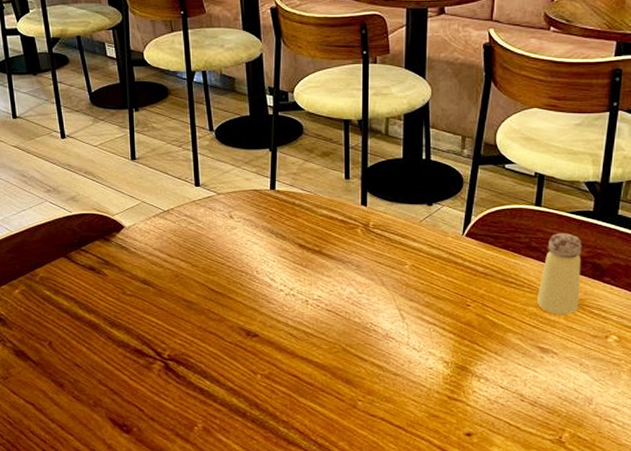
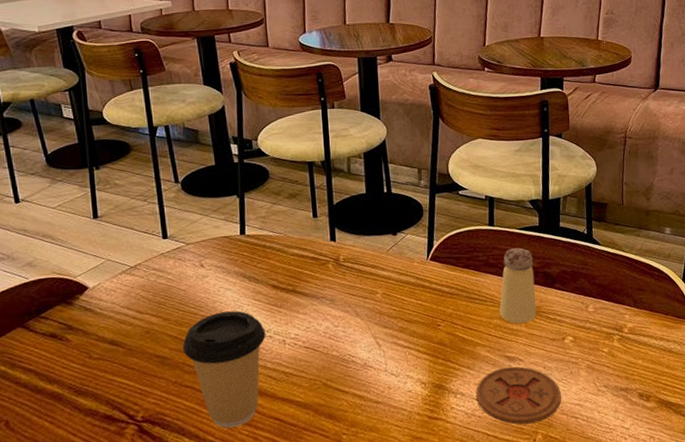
coffee cup: none [209,265,289,378] -> present [182,310,266,428]
coaster: none [501,358,596,420] -> present [475,366,561,425]

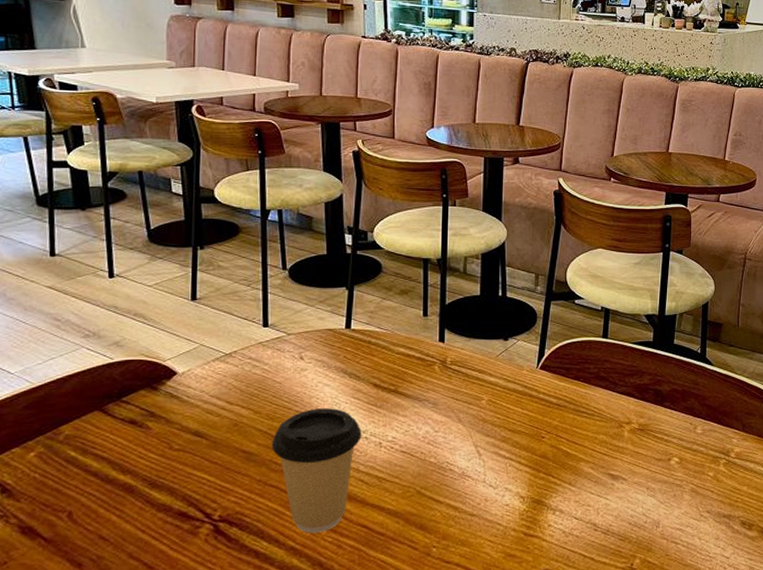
coaster: present [475,366,561,425] -> none [575,485,662,547]
saltshaker: present [499,248,537,324] -> none [607,362,645,442]

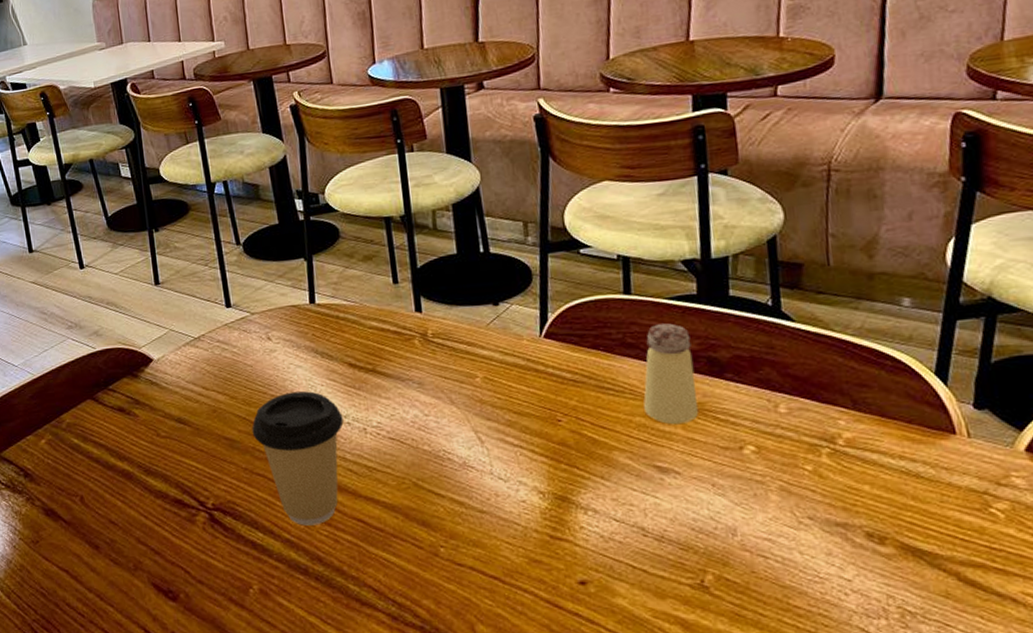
saltshaker: none [607,362,645,442] -> present [643,323,699,425]

